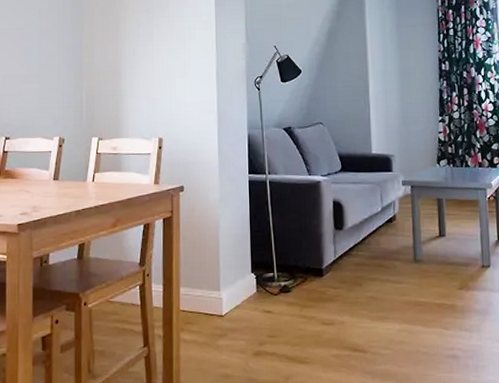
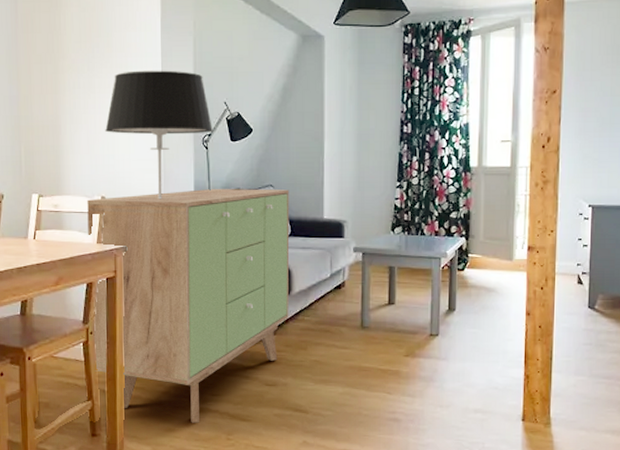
sideboard: none [145,126,343,368] -> present [87,188,290,423]
table lamp: none [163,18,265,140] -> present [105,70,214,200]

